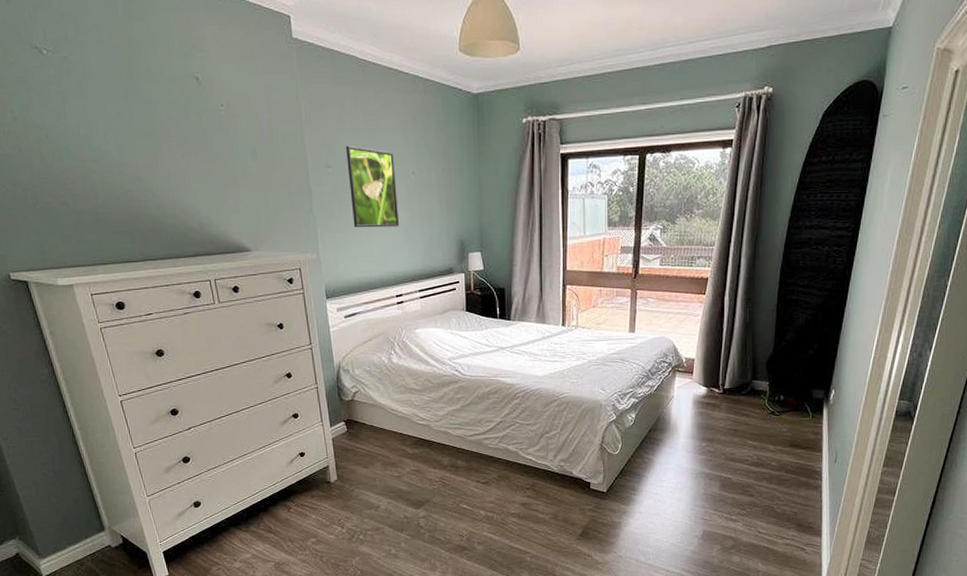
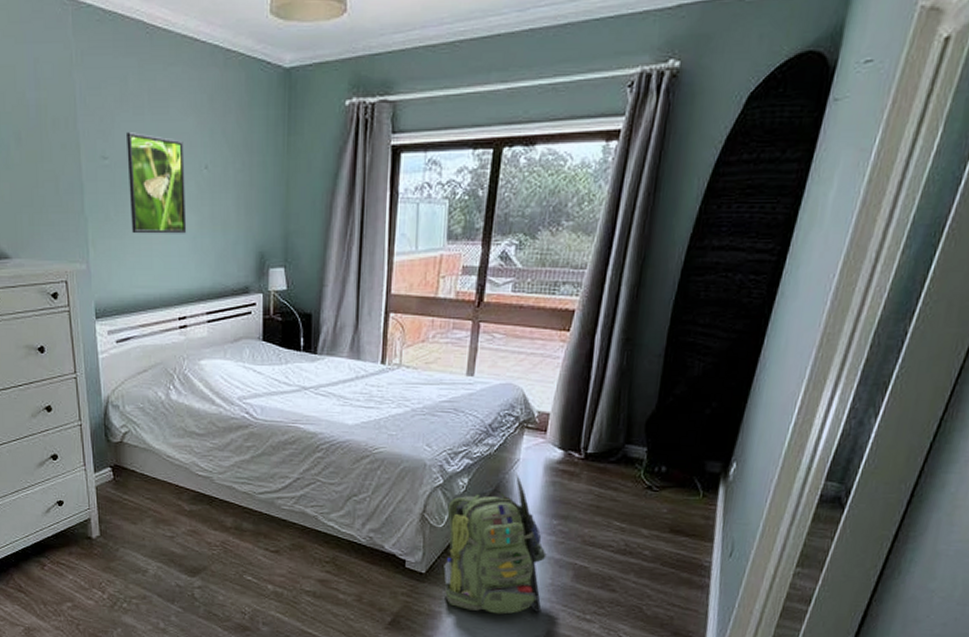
backpack: none [620,407,699,521] -> present [444,473,547,615]

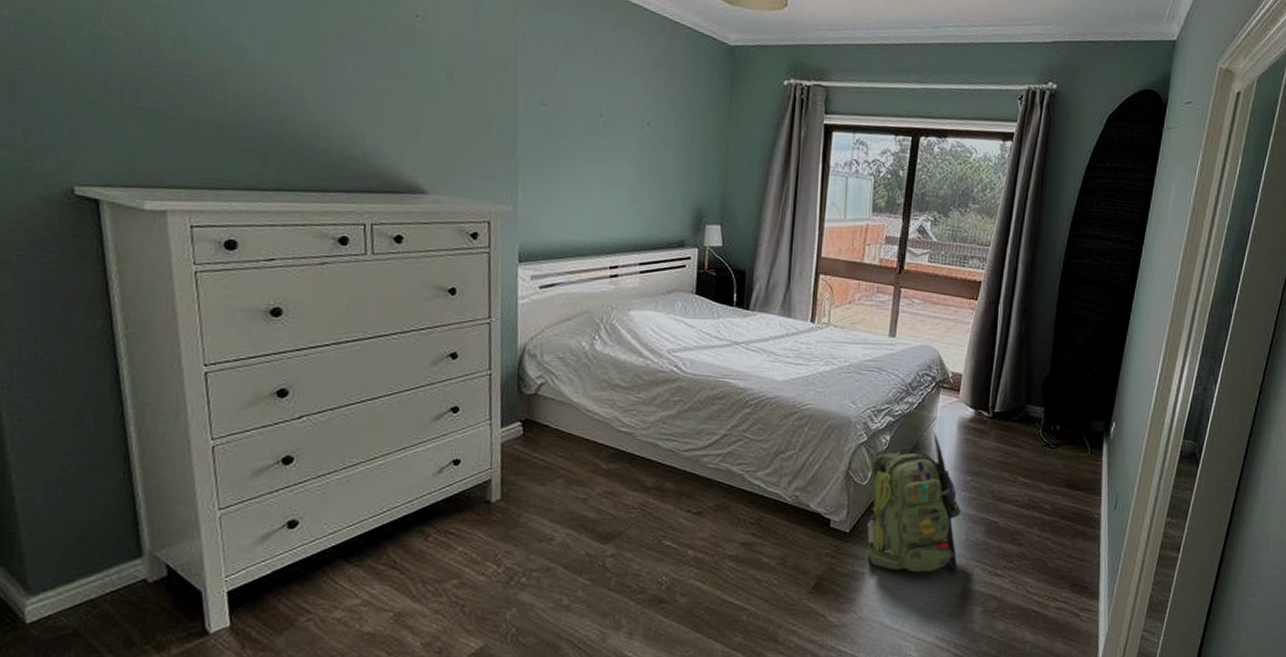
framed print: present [127,132,187,234] -> none [566,83,627,185]

